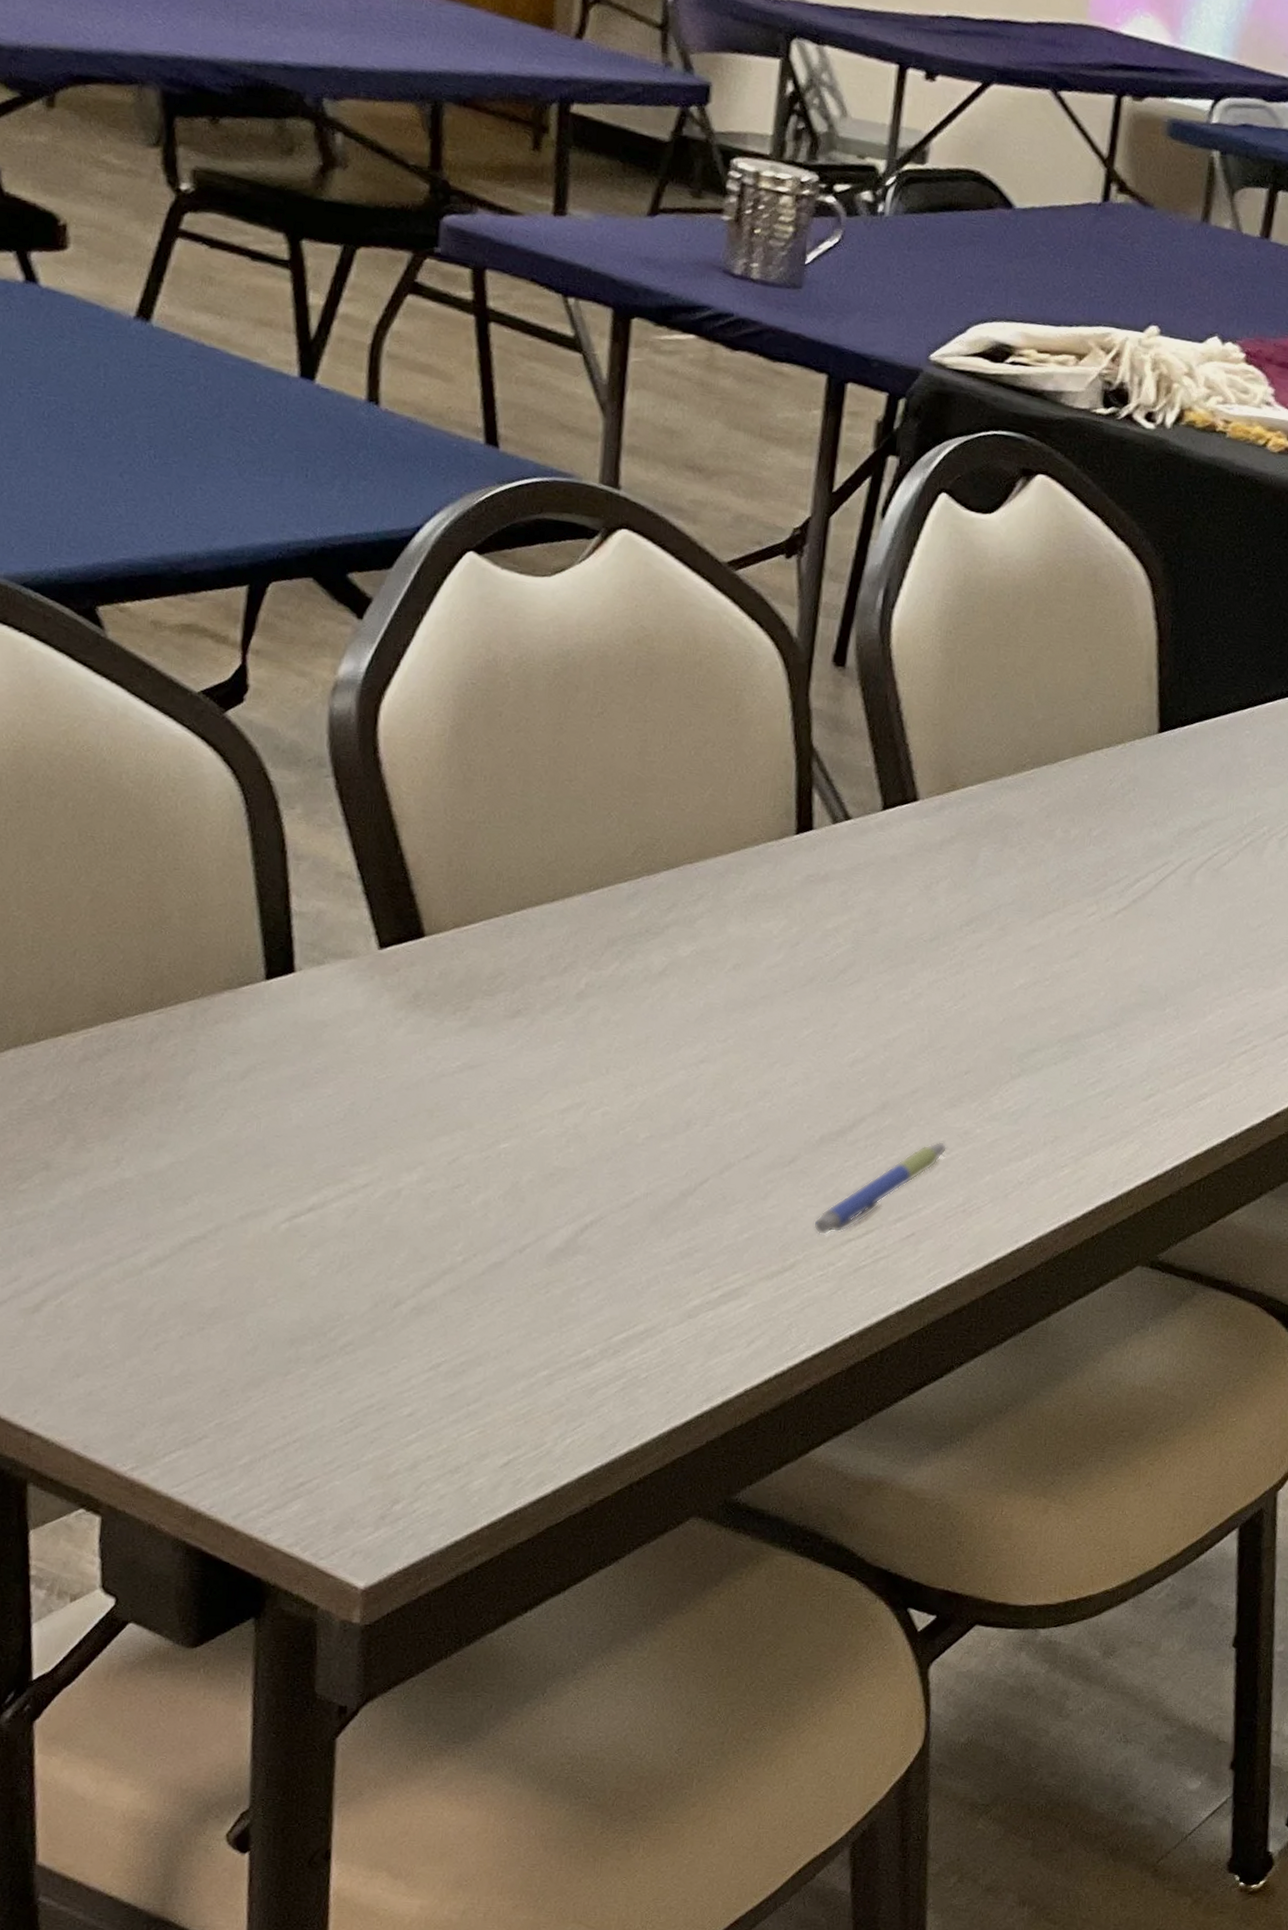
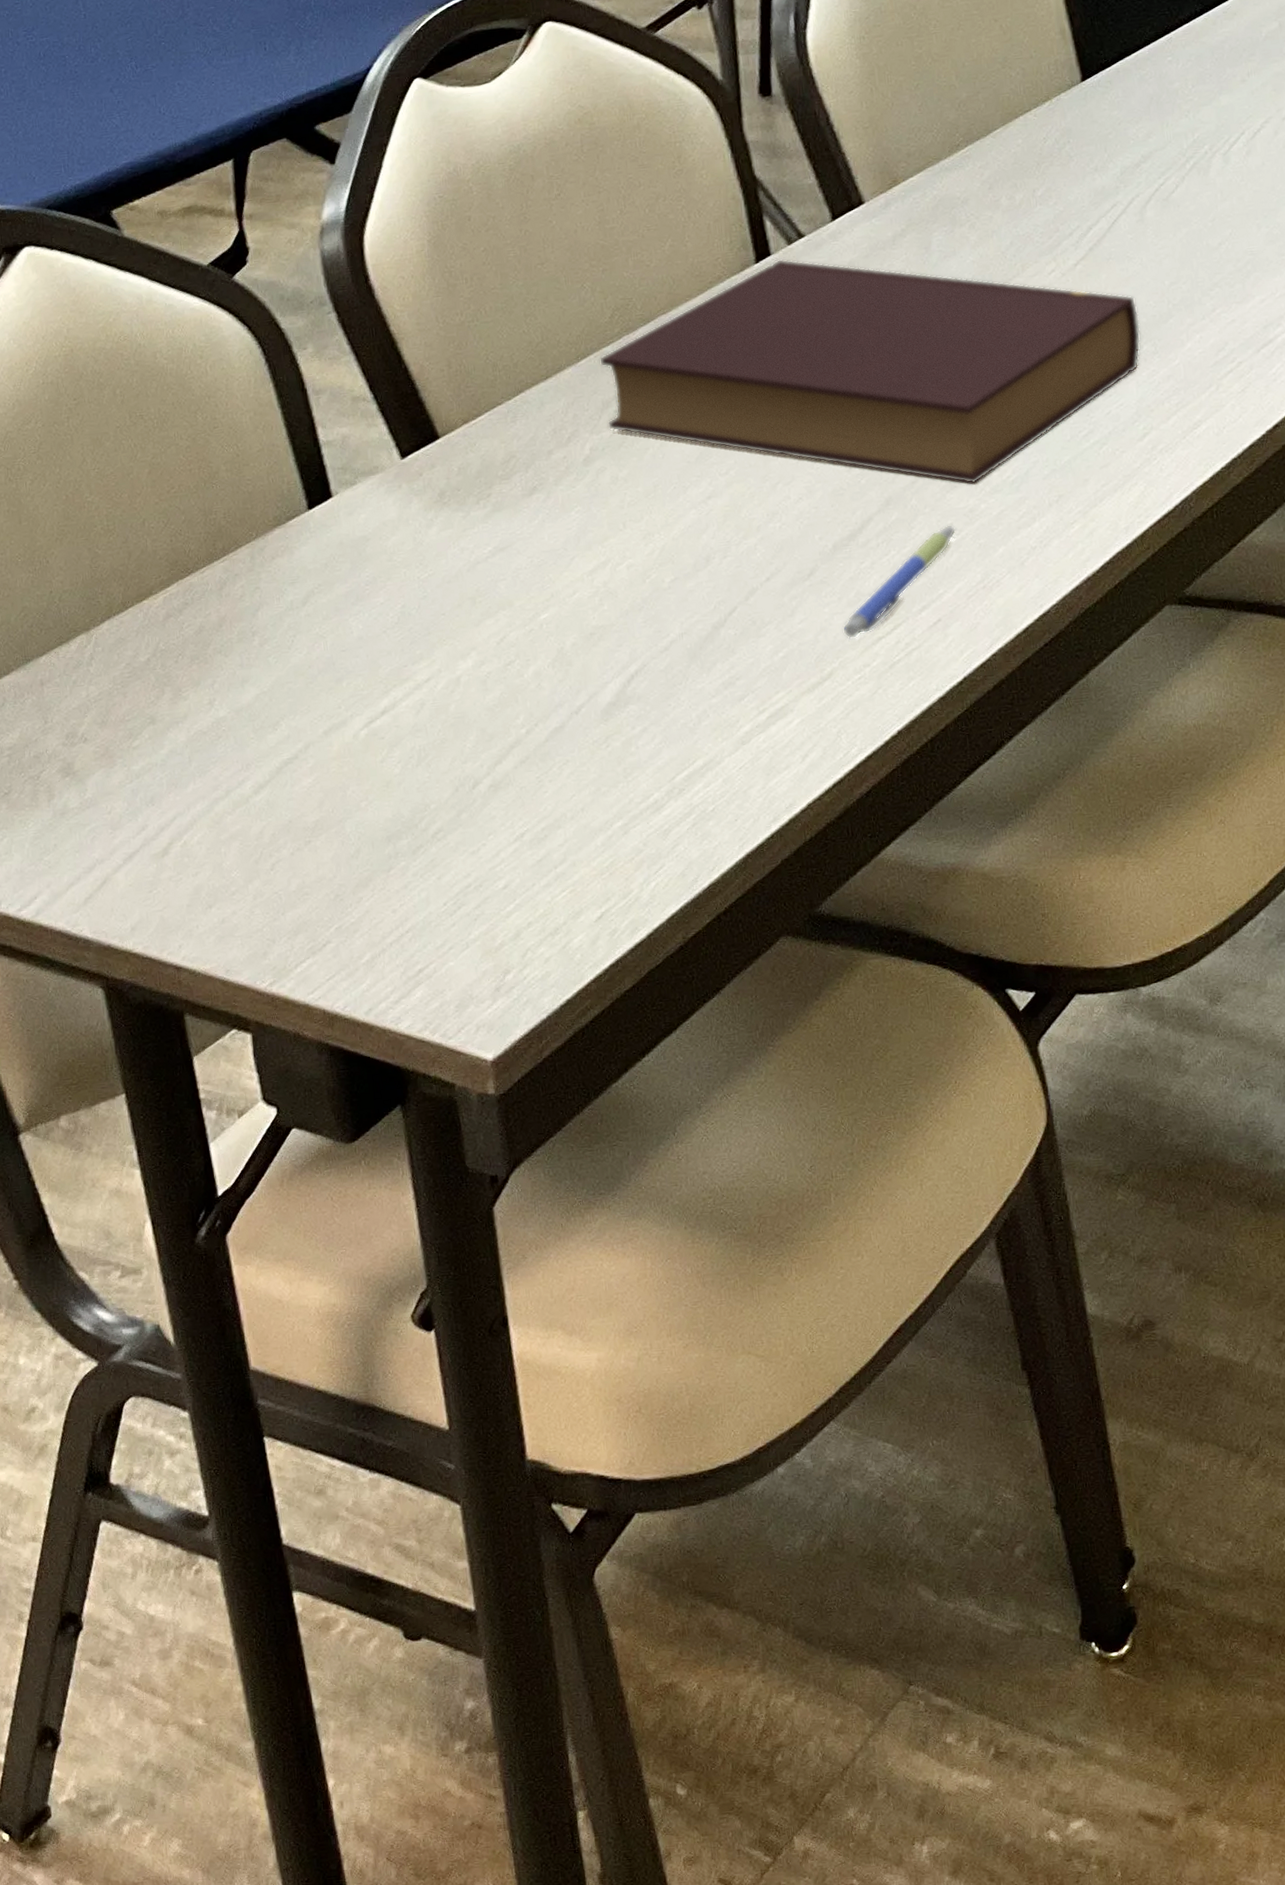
book: none [609,836,1168,1107] -> present [599,259,1141,484]

